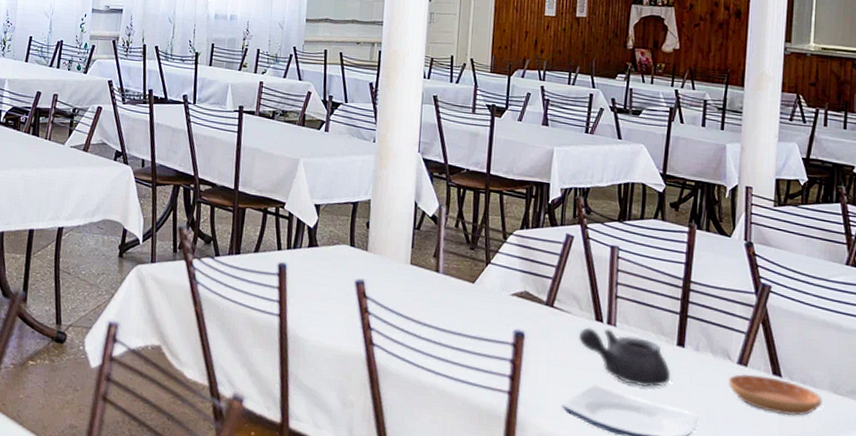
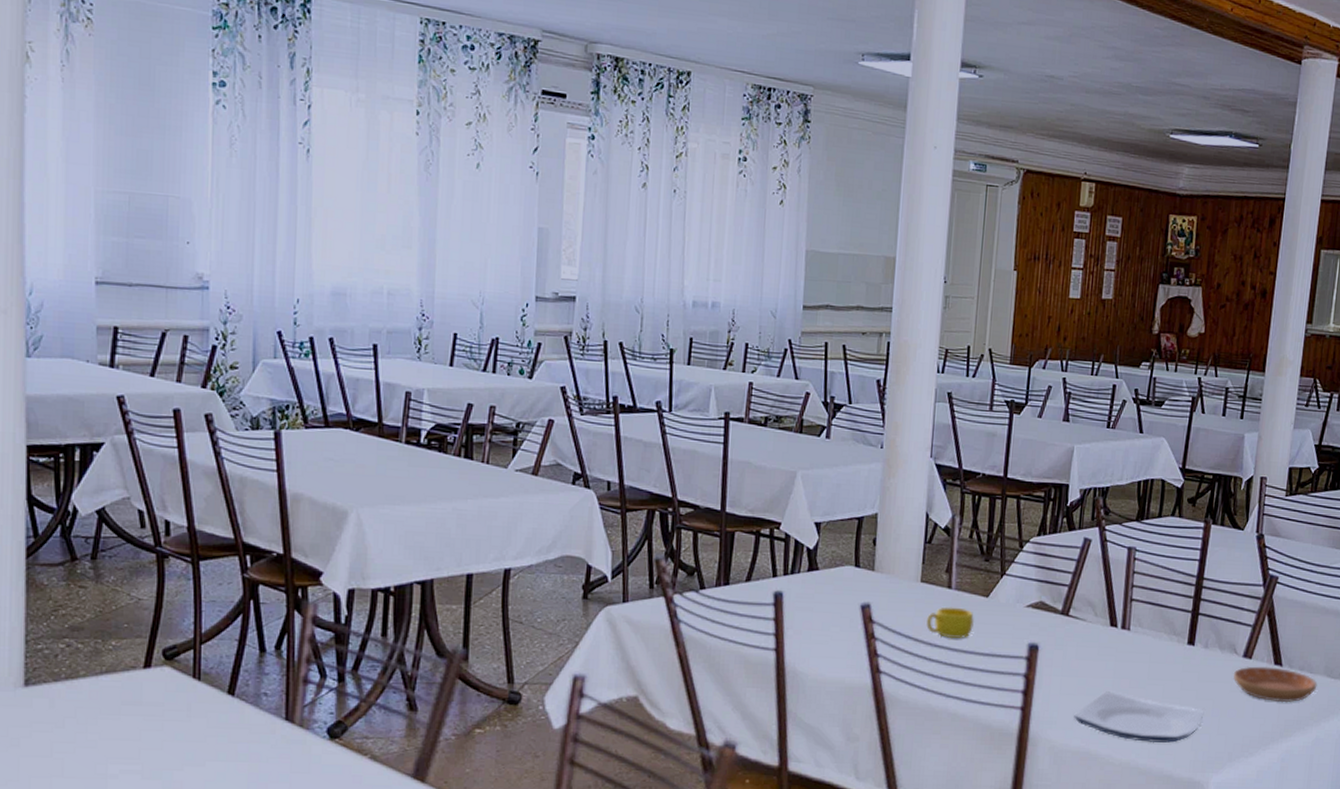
cup: none [416,289,462,320] -> present [926,607,975,639]
teapot: present [578,327,671,388] -> none [1092,633,1181,689]

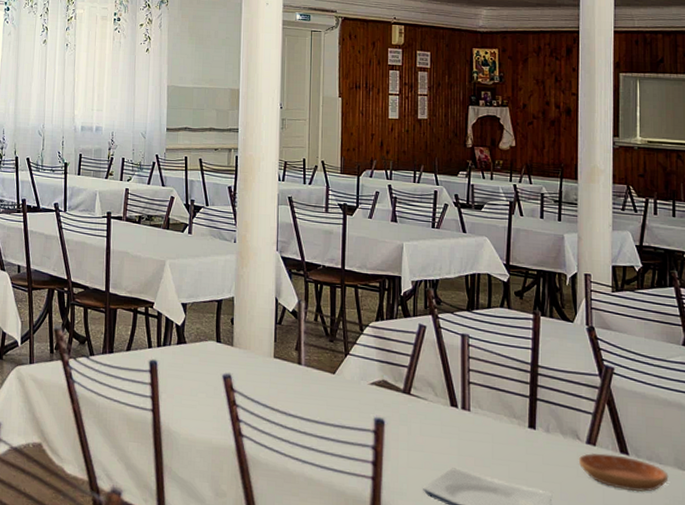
cup: present [926,607,975,639] -> none [281,380,324,410]

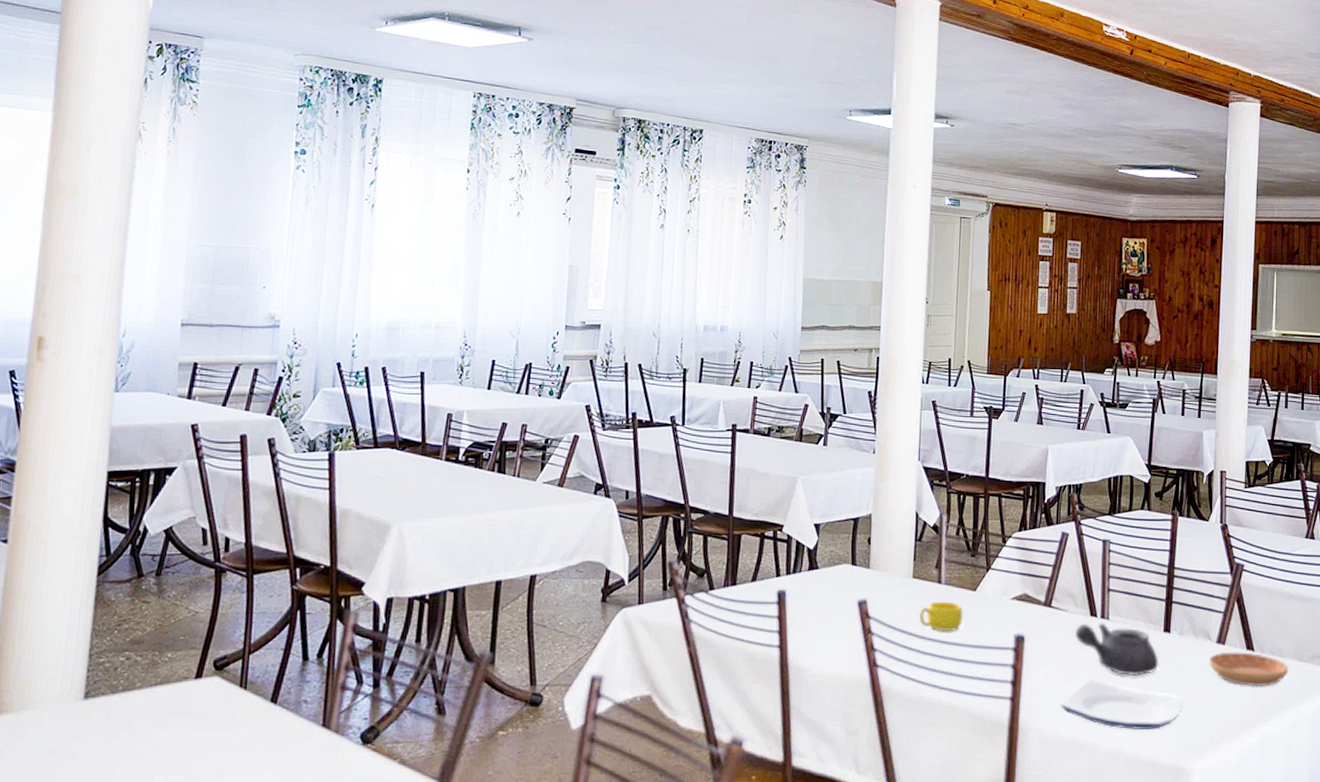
cup: none [281,380,324,410] -> present [919,601,964,632]
teapot: none [435,413,525,469] -> present [1074,623,1159,677]

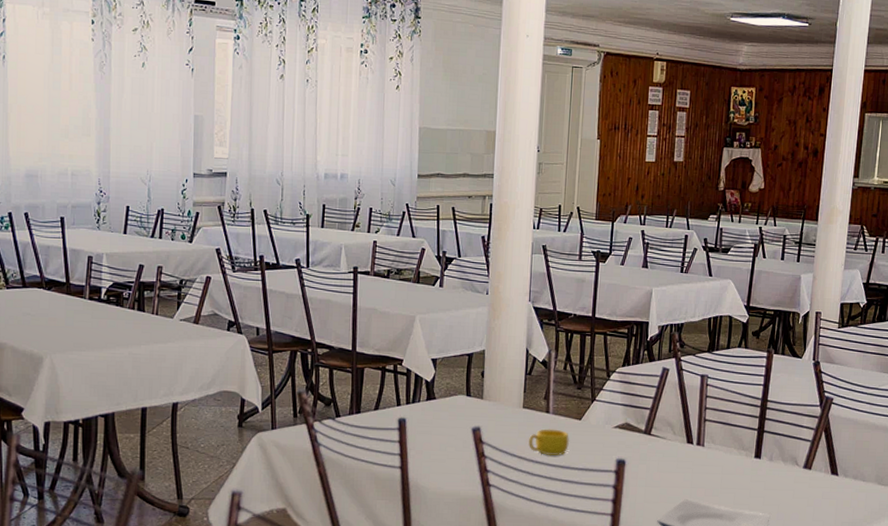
teapot: present [1074,623,1159,677] -> none [671,449,749,497]
saucer: present [1208,652,1289,687] -> none [795,476,870,507]

